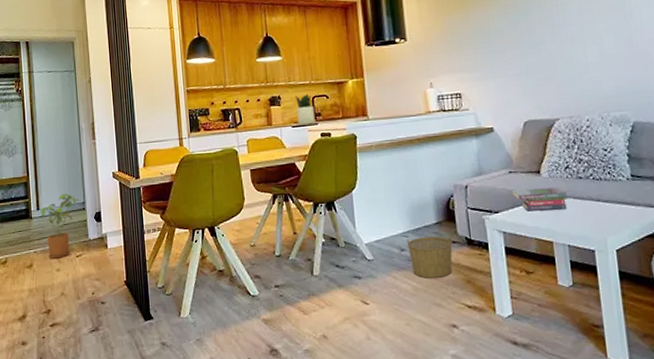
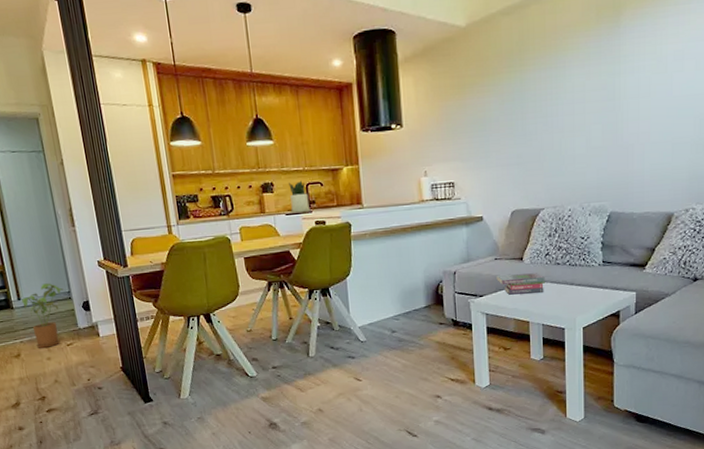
basket: present [406,236,453,278] -> none [397,318,440,357]

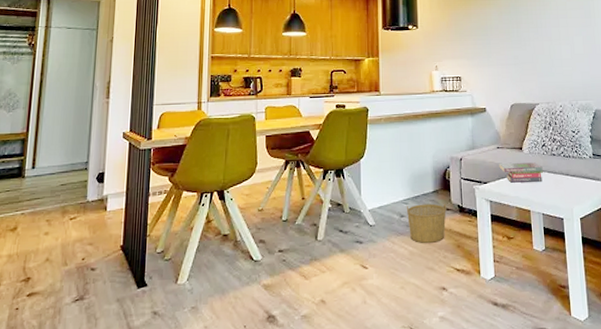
house plant: present [21,283,64,348] -> none [35,152,82,221]
planter: present [289,180,311,214] -> none [314,67,333,97]
basket: none [397,318,440,357] -> present [406,203,446,243]

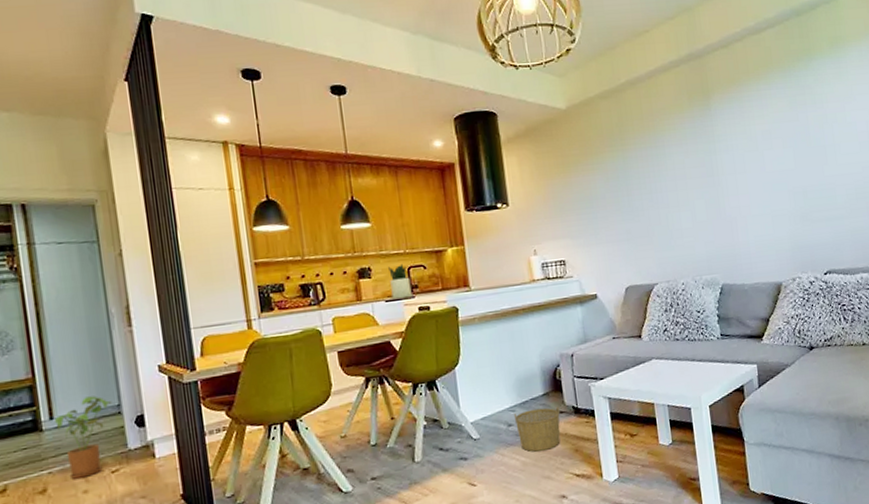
house plant: none [35,152,82,221] -> present [55,395,113,479]
planter: none [314,67,333,97] -> present [388,263,414,300]
books: present [499,162,543,183] -> none [616,350,666,376]

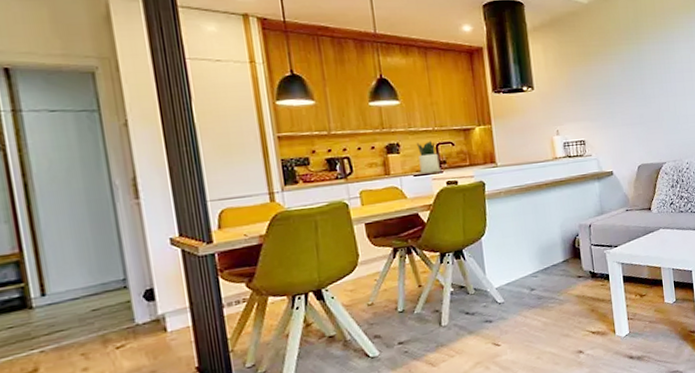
house plant: present [55,395,113,479] -> none [47,270,117,357]
basket: present [513,407,561,452] -> none [536,272,579,313]

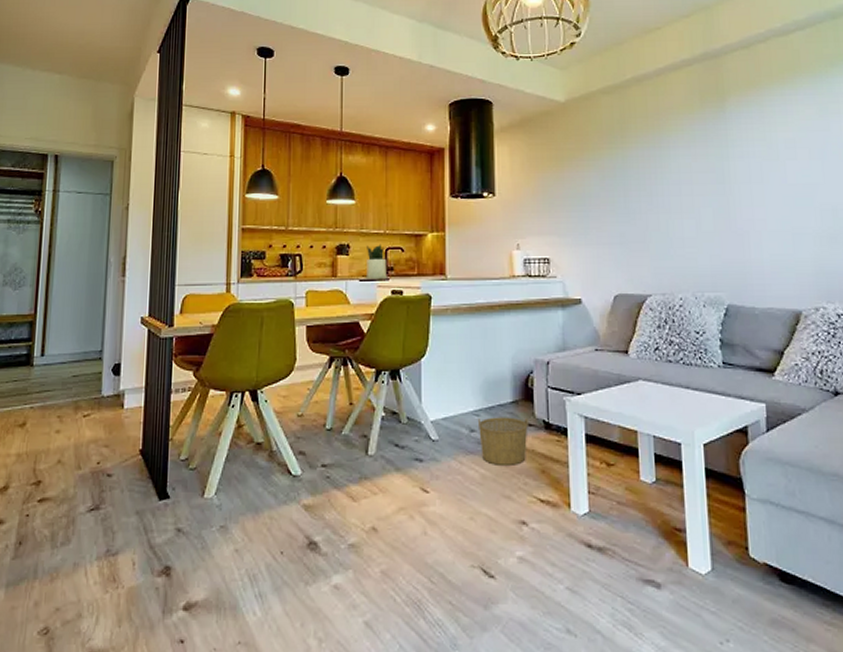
basket: none [536,272,579,313] -> present [477,417,528,465]

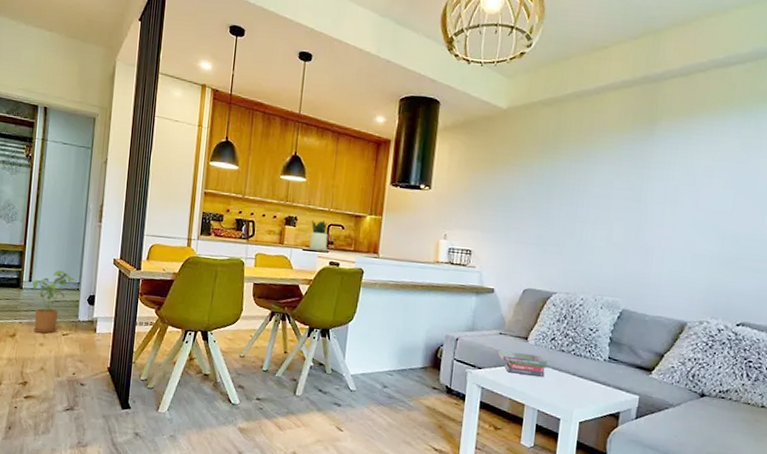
house plant: none [45,339,96,417] -> present [32,270,75,334]
basket: present [477,417,528,465] -> none [390,377,433,419]
books: none [597,370,655,395] -> present [498,351,547,377]

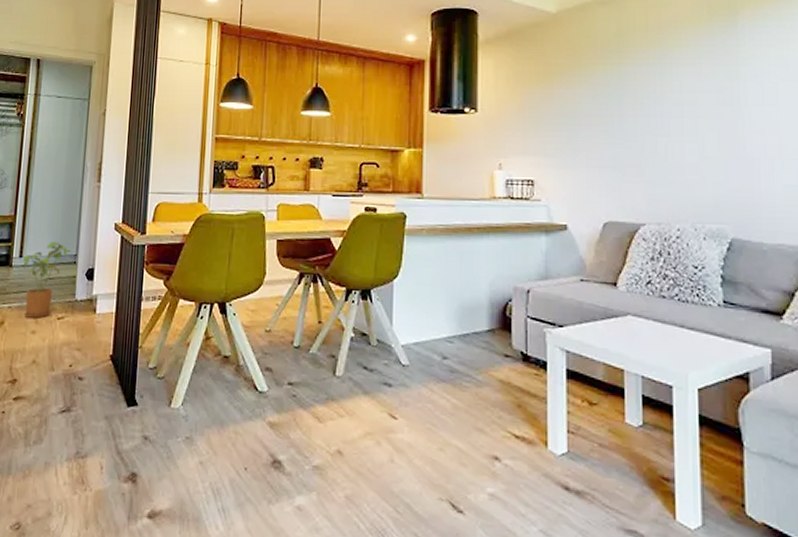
planter: present [308,220,328,252] -> none [338,158,362,196]
books: present [498,351,547,377] -> none [582,302,646,332]

